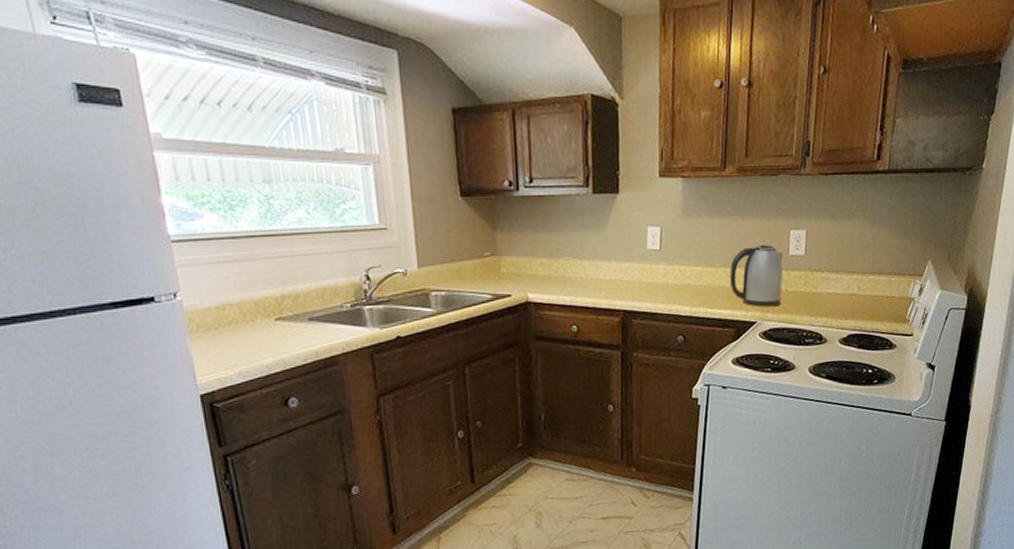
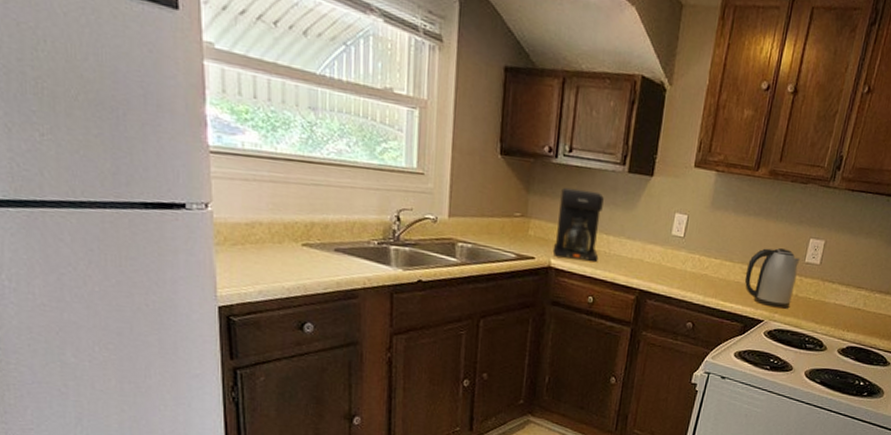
coffee maker: none [528,218,576,292] -> present [552,187,604,263]

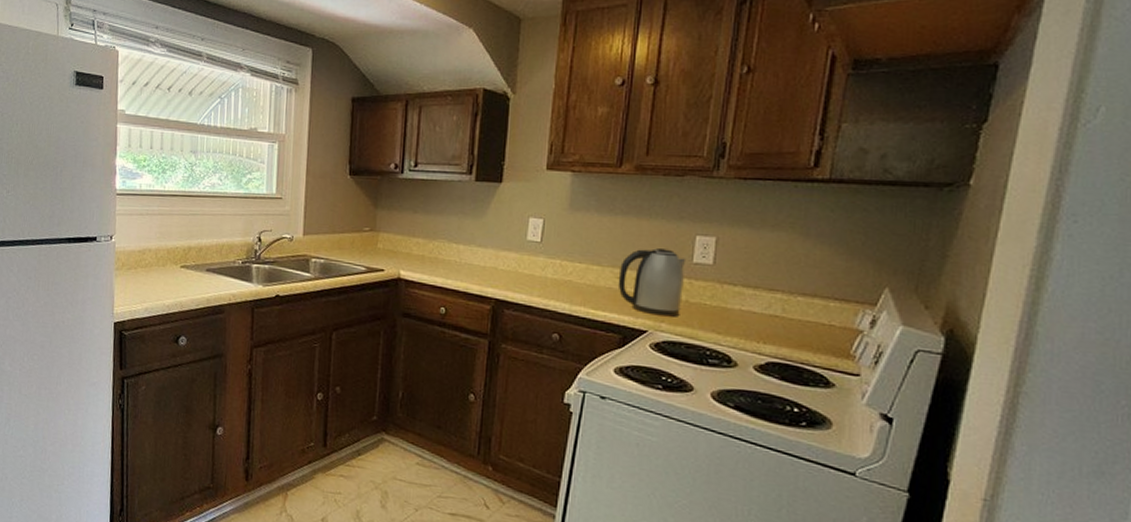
coffee maker: present [552,187,604,263] -> none [402,200,451,273]

